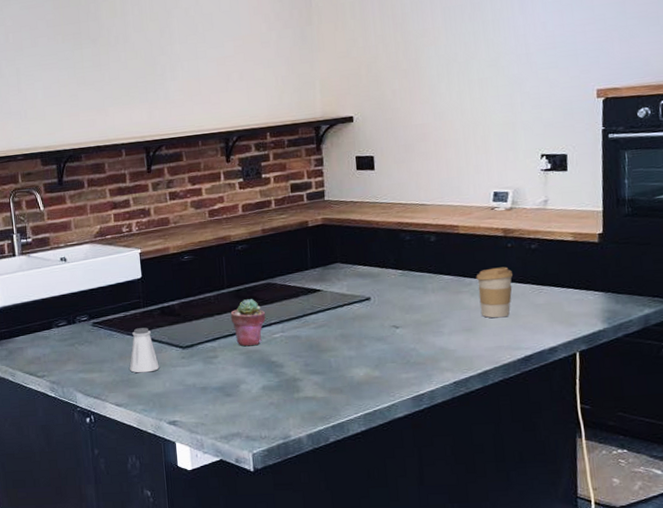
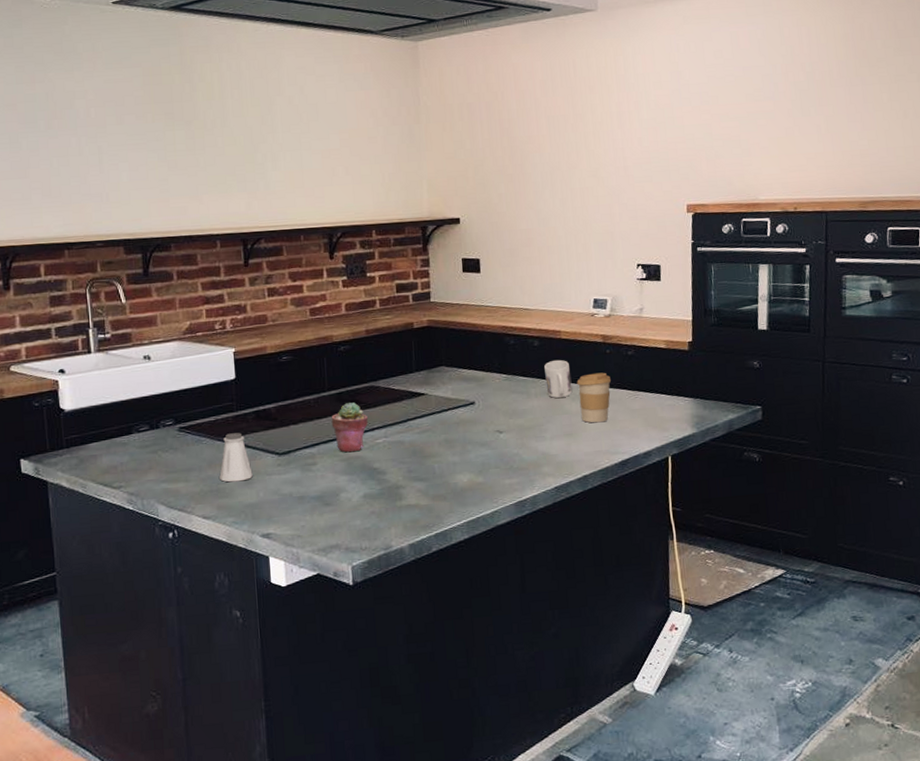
mug: none [441,254,472,293] -> present [544,359,573,398]

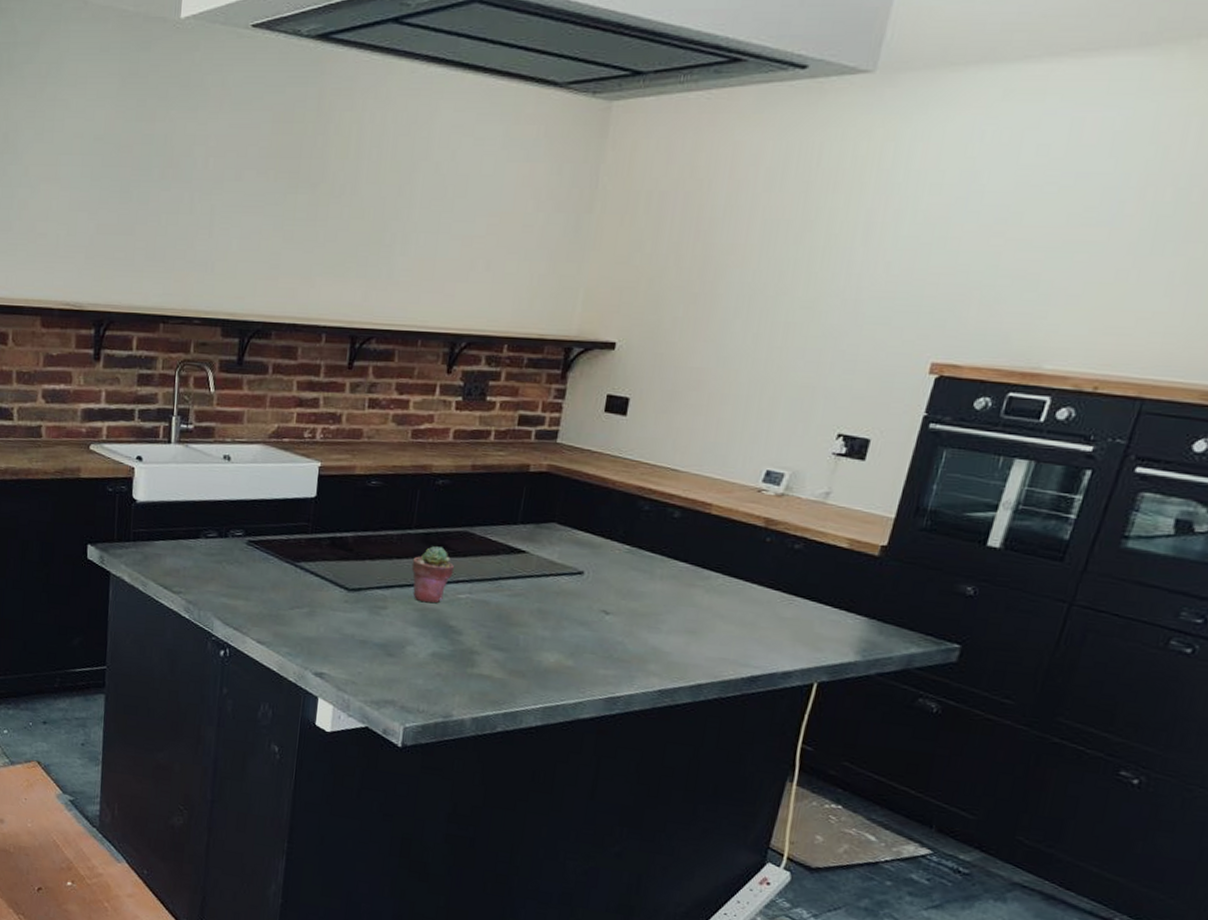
saltshaker: present [219,433,253,482] -> none [281,556,317,611]
mug: present [544,359,573,398] -> none [676,538,713,586]
coffee cup: present [576,372,612,423] -> none [713,563,764,626]

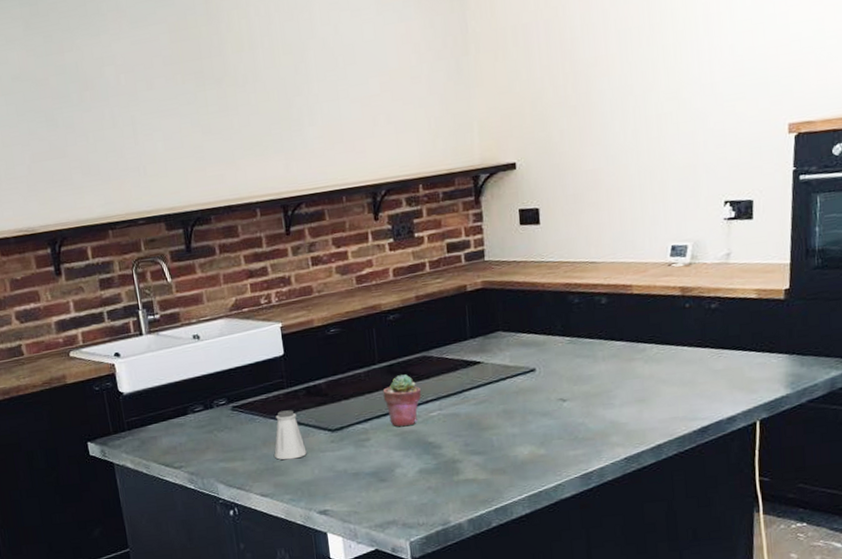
saltshaker: none [281,556,317,611] -> present [274,410,307,460]

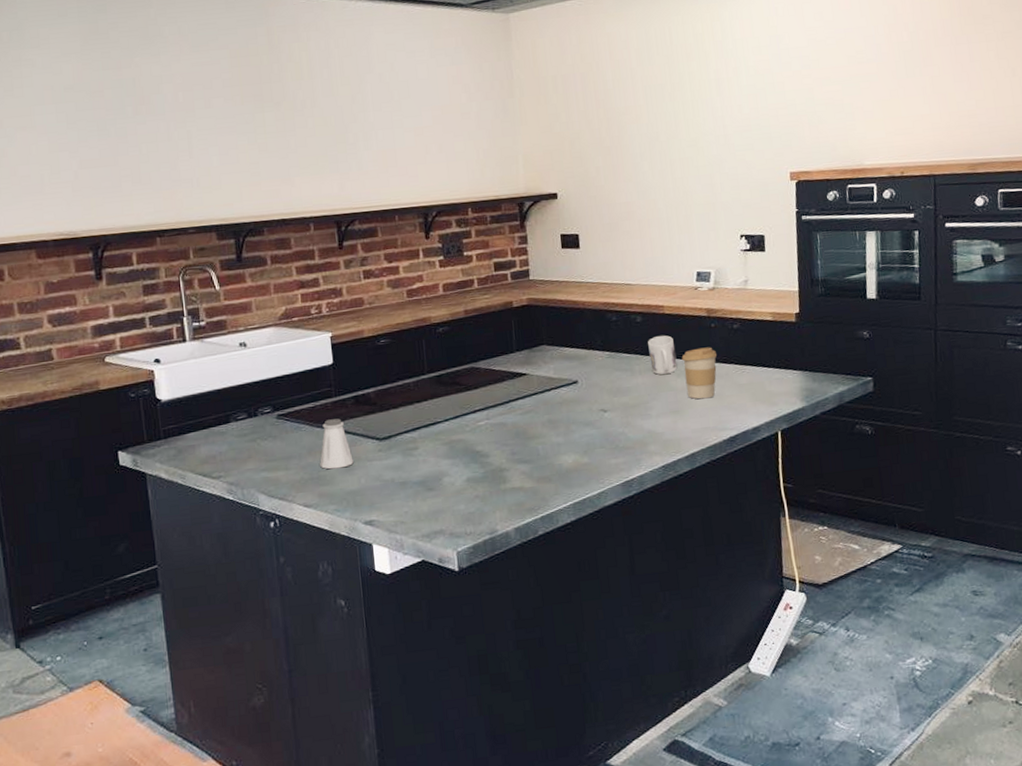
potted succulent: present [382,374,422,427] -> none [431,384,470,436]
mug: none [613,317,645,361] -> present [648,335,678,375]
coffee cup: none [650,329,691,387] -> present [681,347,718,399]

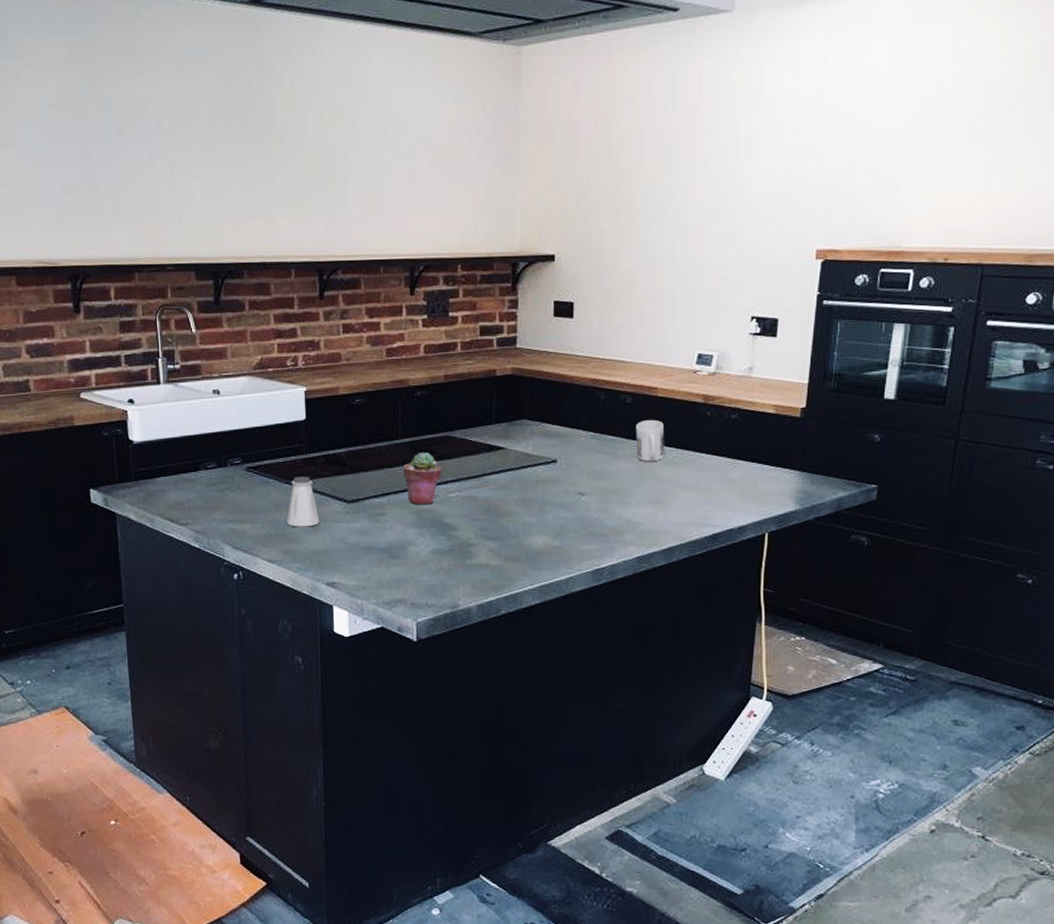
potted succulent: none [431,384,470,436] -> present [403,452,442,505]
coffee cup: present [681,347,718,399] -> none [670,436,710,491]

